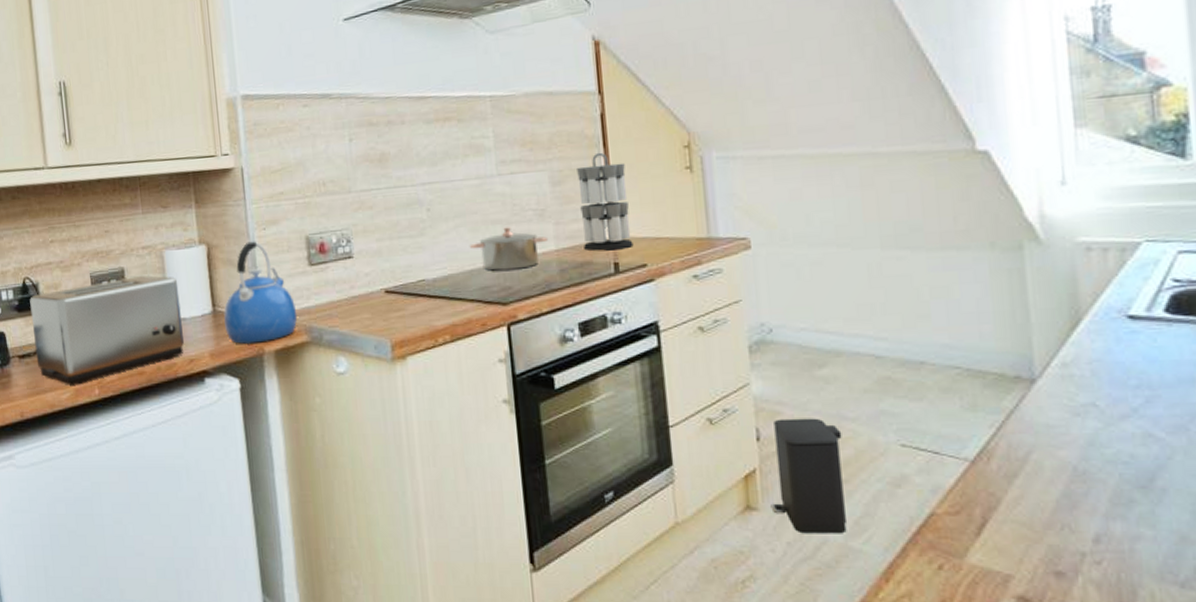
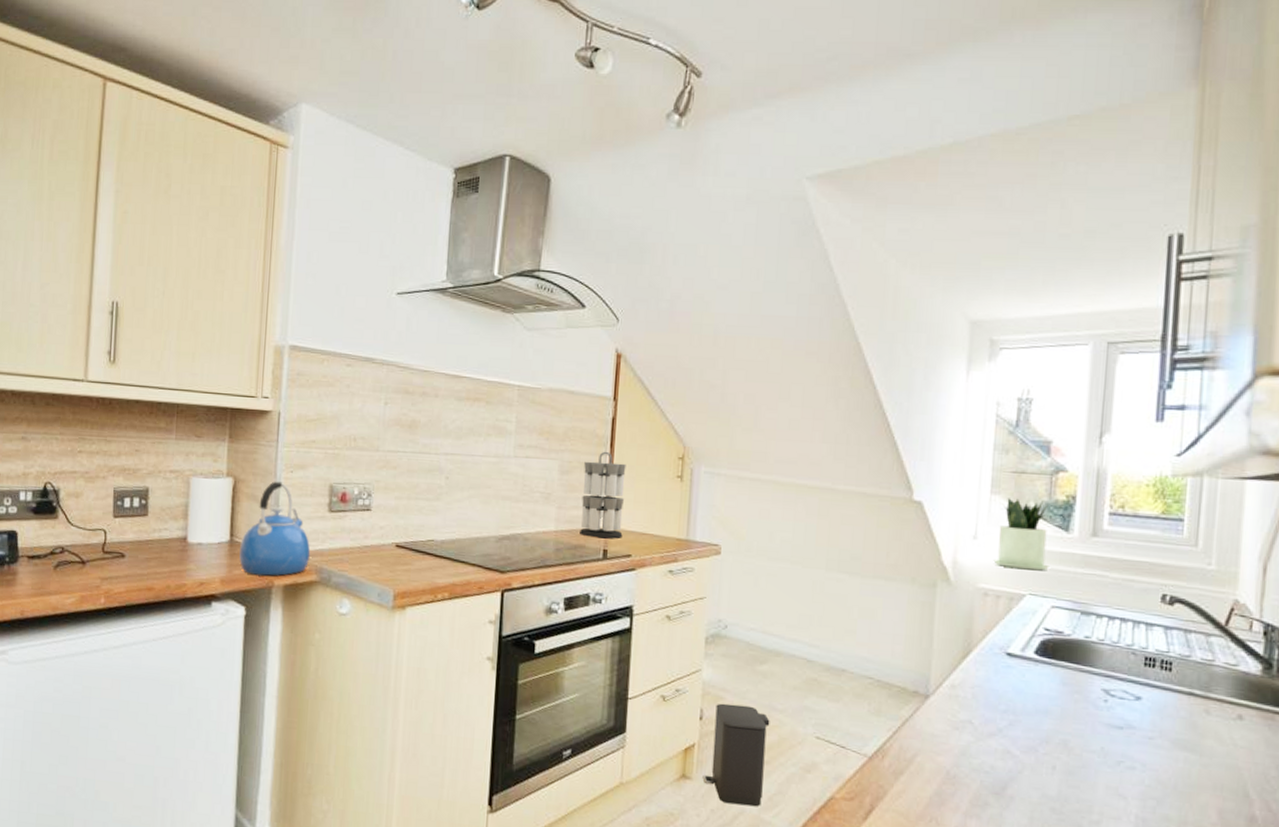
toaster: present [30,275,185,384] -> none [45,497,200,591]
cooking pot: present [469,227,549,271] -> none [478,504,550,544]
planter: none [1092,125,1167,213] -> present [993,498,1049,571]

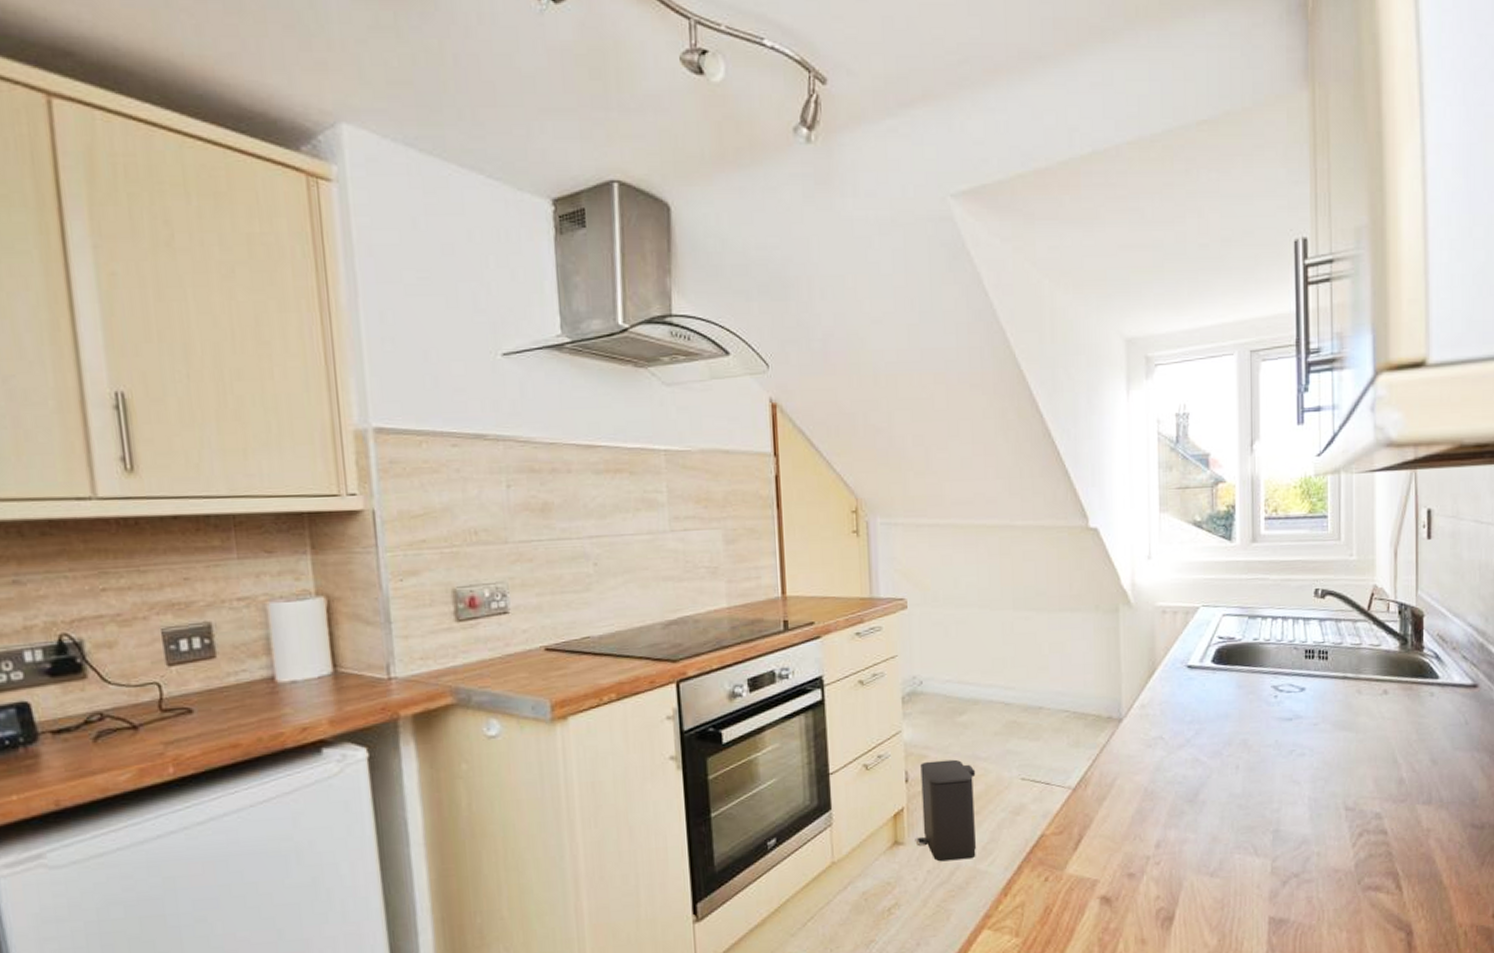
kettle: present [239,481,311,576] -> none [348,593,441,709]
spice rack: present [579,451,626,539] -> none [751,513,802,610]
planter: present [993,498,1049,571] -> none [1168,513,1217,584]

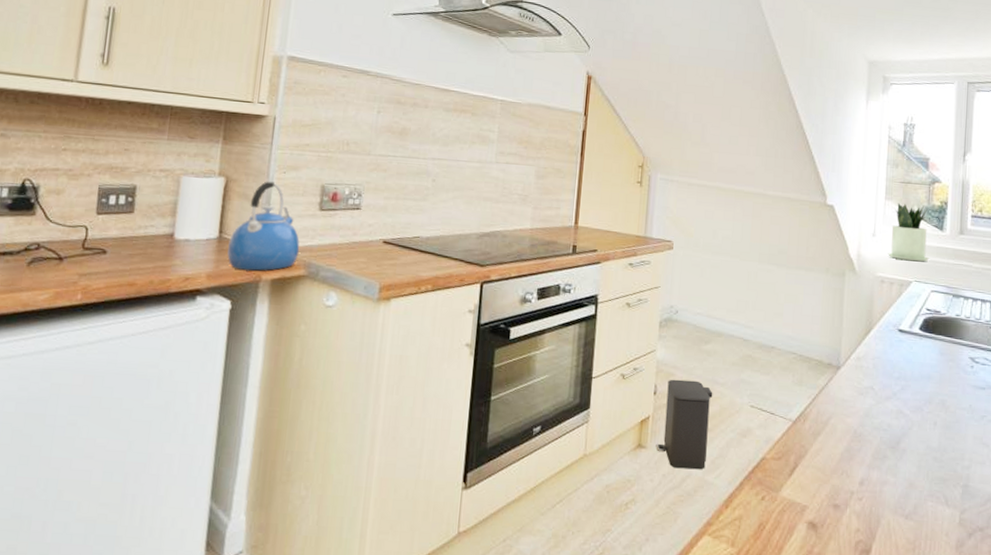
kettle: none [348,593,441,709] -> present [227,181,300,271]
planter: none [1168,513,1217,584] -> present [888,203,929,262]

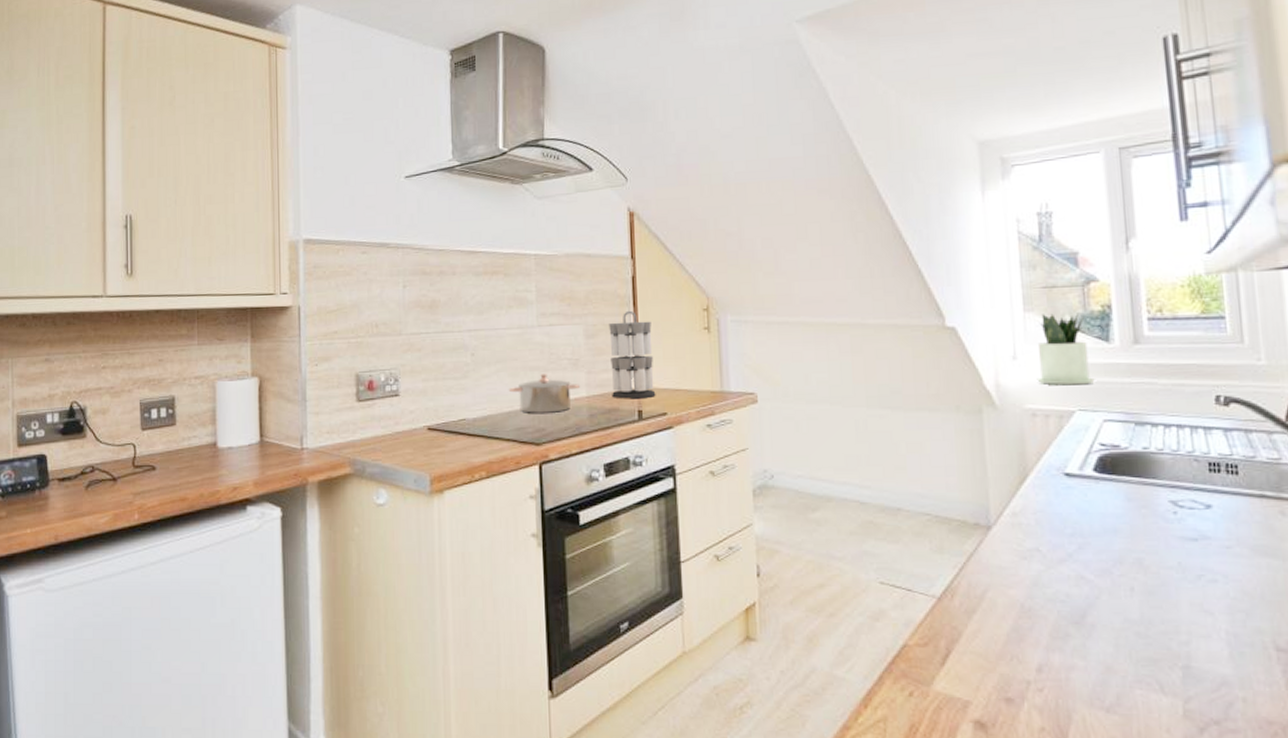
kettle: present [227,181,300,271] -> none [271,376,343,474]
cooking pot: none [461,204,527,240] -> present [508,374,581,413]
spice rack: none [552,159,594,236] -> present [609,310,656,400]
pedal bin: present [655,379,713,470] -> none [767,557,832,663]

